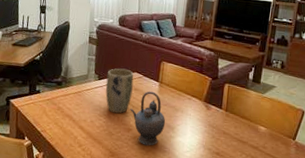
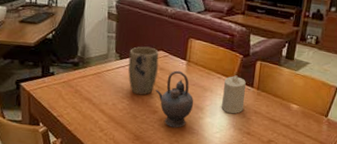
candle: none [191,97,215,134] -> present [221,75,246,114]

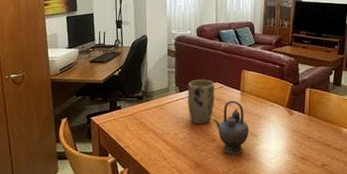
candle: present [221,75,246,114] -> none [275,102,297,140]

